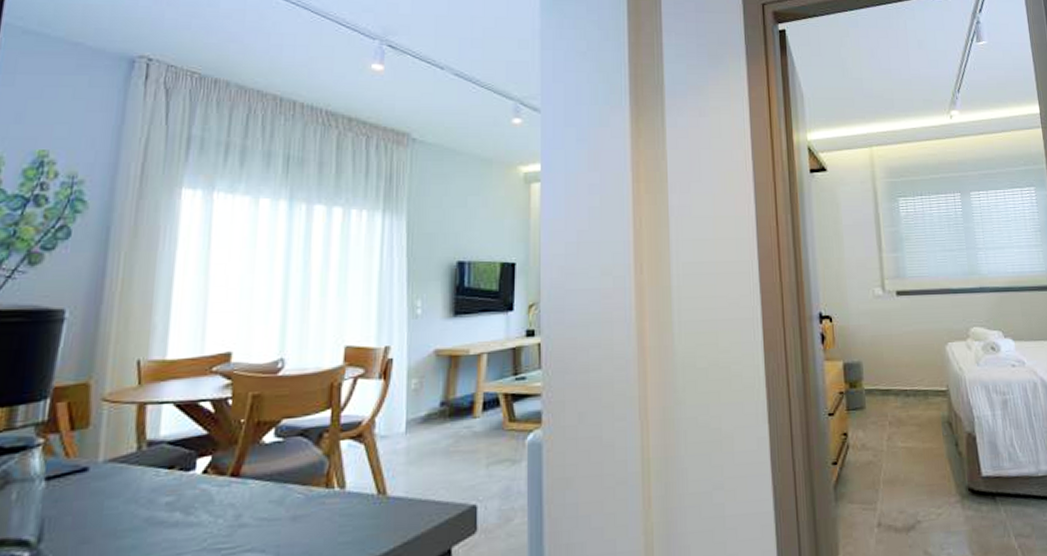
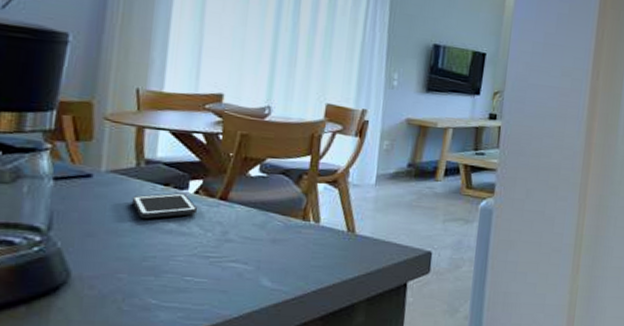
cell phone: none [132,475,206,512] -> present [131,193,197,219]

